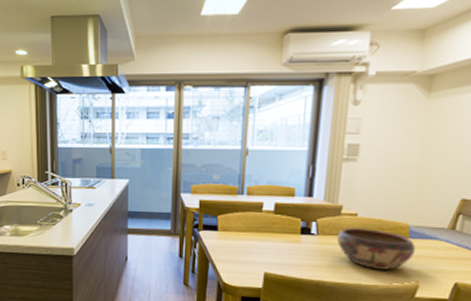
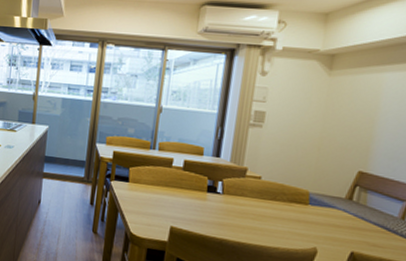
decorative bowl: present [336,228,416,270] -> none [240,189,316,235]

